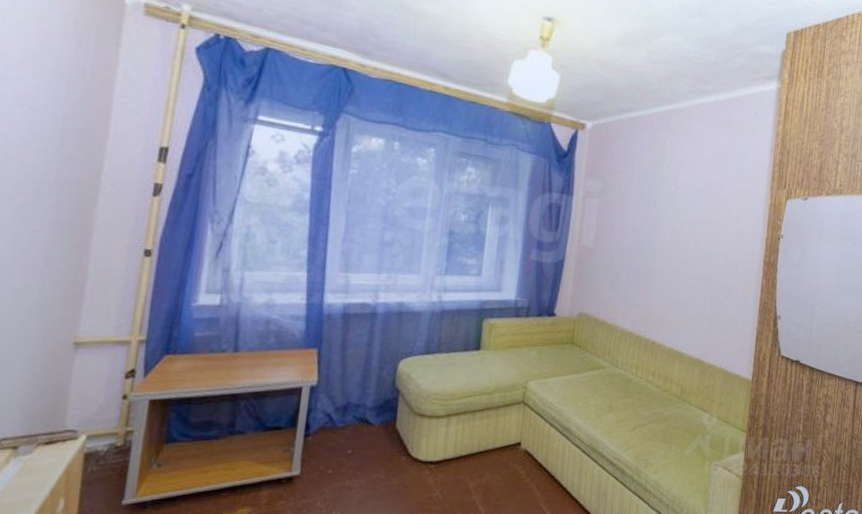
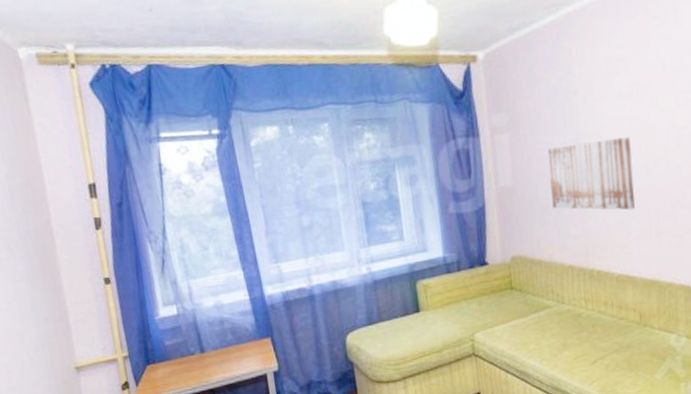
wall art: none [624,221,701,292] -> present [548,136,635,211]

